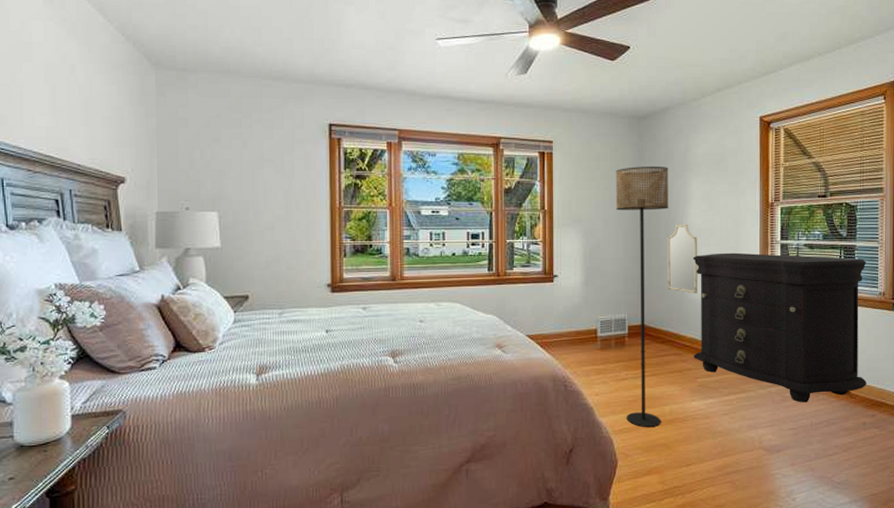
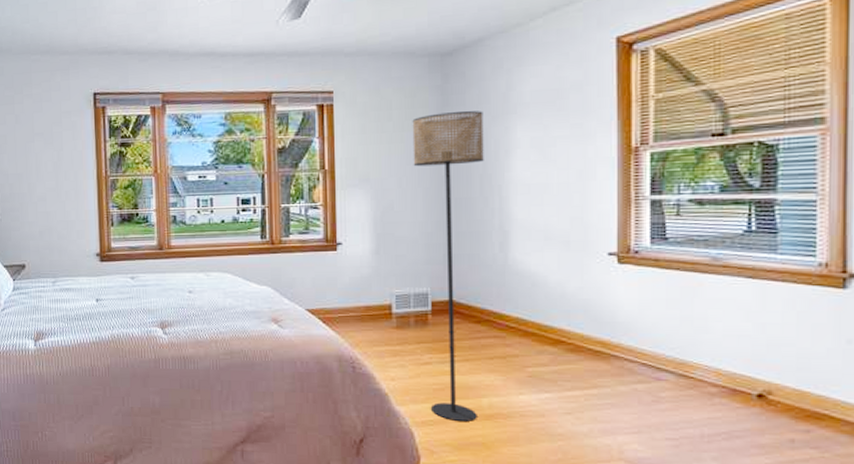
home mirror: present [667,225,698,294] -> none [483,180,526,264]
dresser: present [693,252,867,403] -> none [519,212,796,407]

